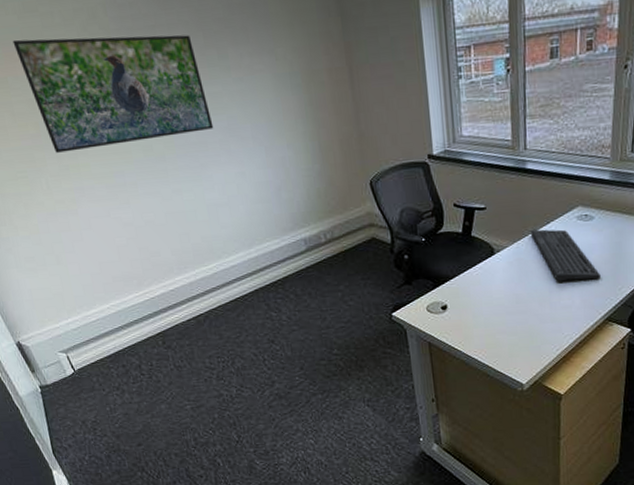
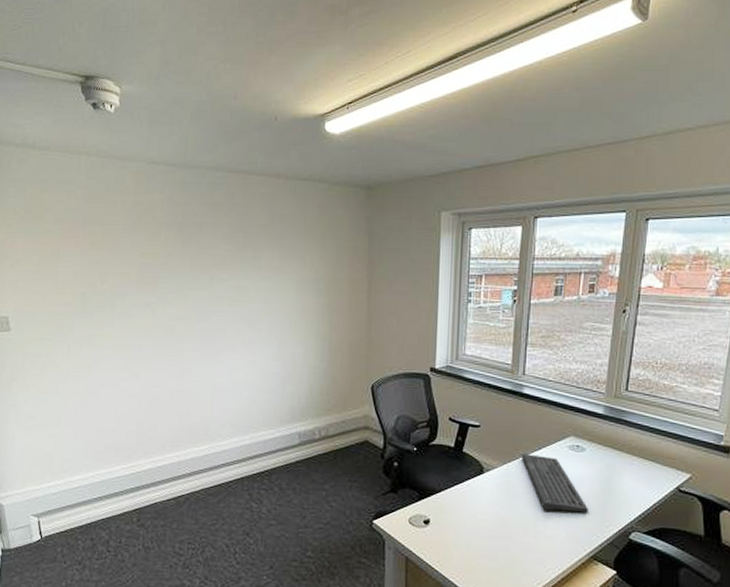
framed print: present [12,34,214,153] -> none [74,220,235,322]

